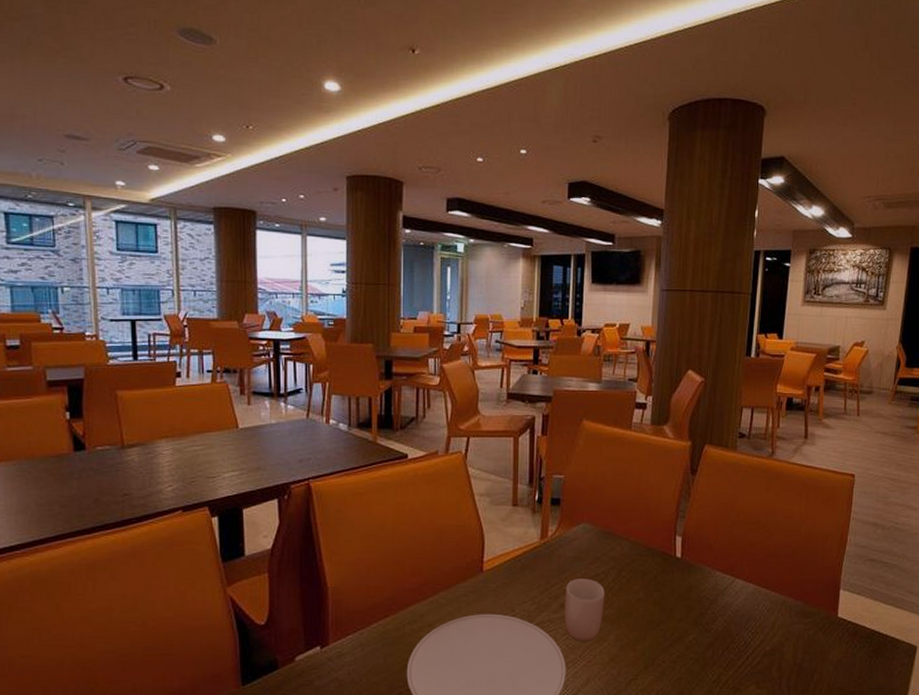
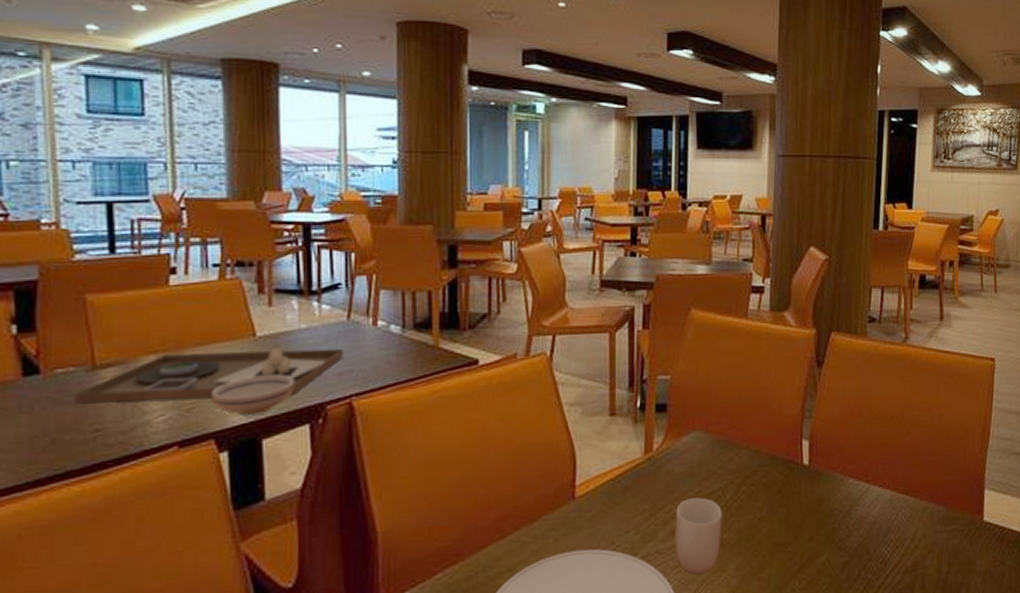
platter: none [109,438,303,475] -> present [74,348,343,405]
bowl: none [207,458,266,489] -> present [212,374,293,415]

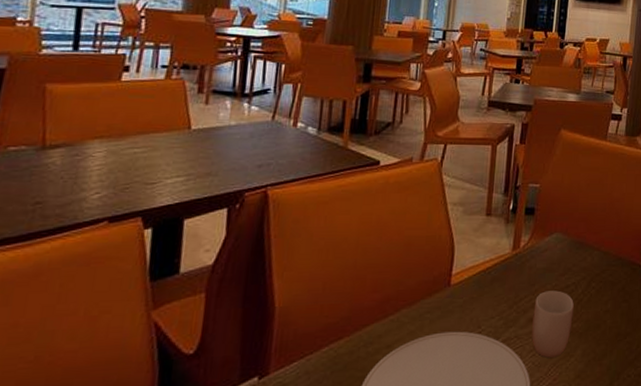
platter: present [74,348,343,405] -> none [21,140,265,181]
bowl: present [212,374,293,415] -> none [145,162,219,197]

